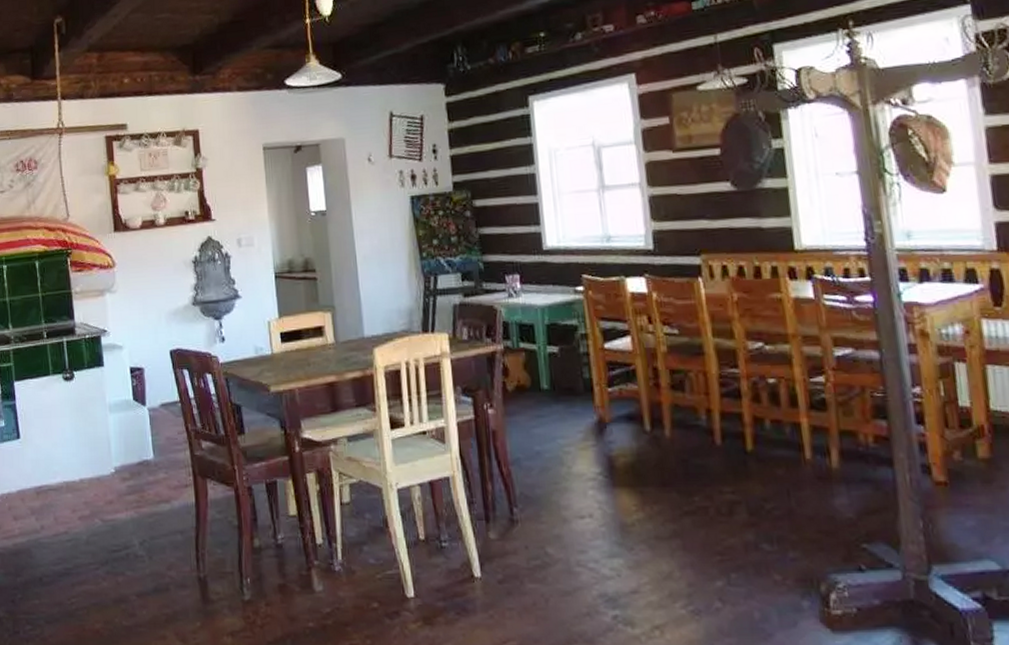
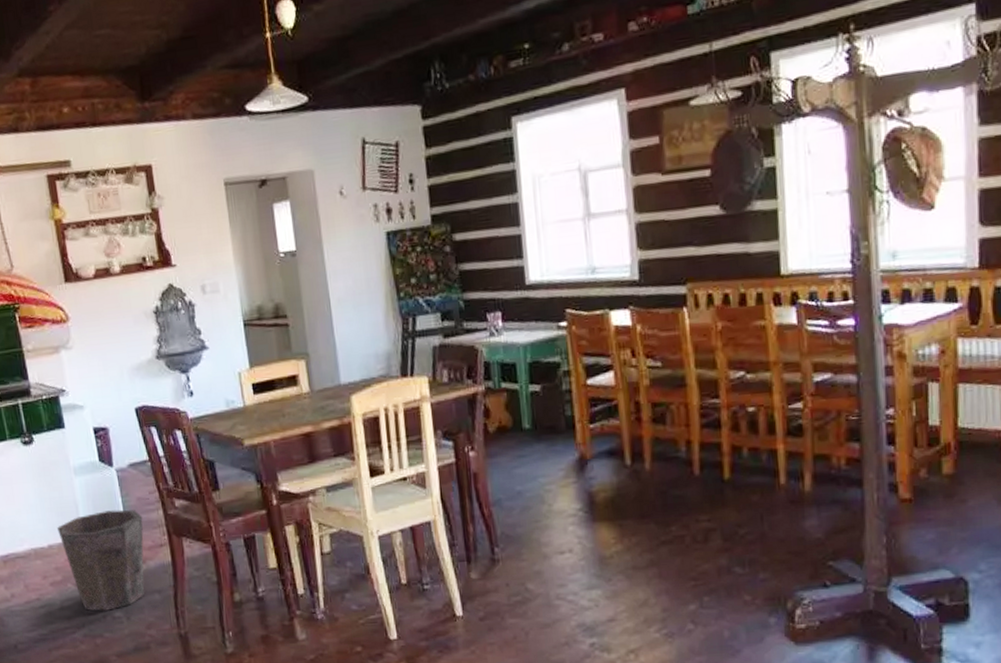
waste bin: none [89,448,171,548] -> present [56,509,144,611]

